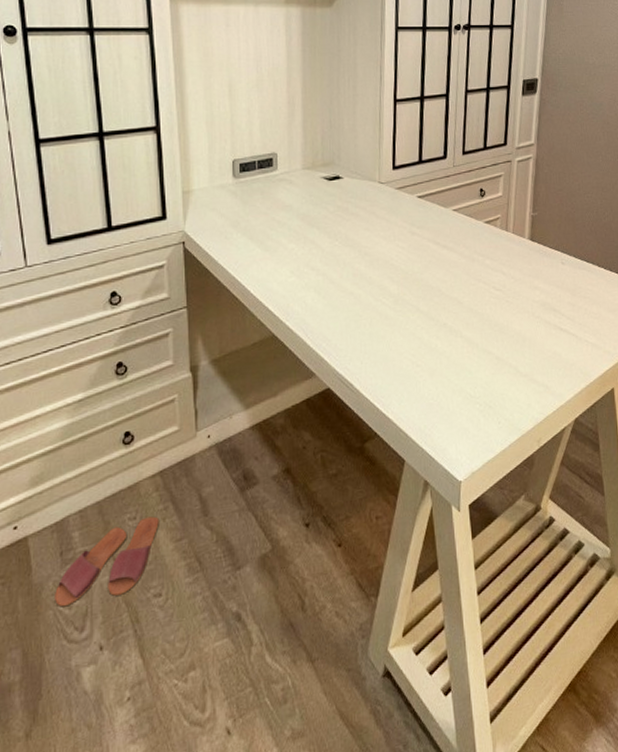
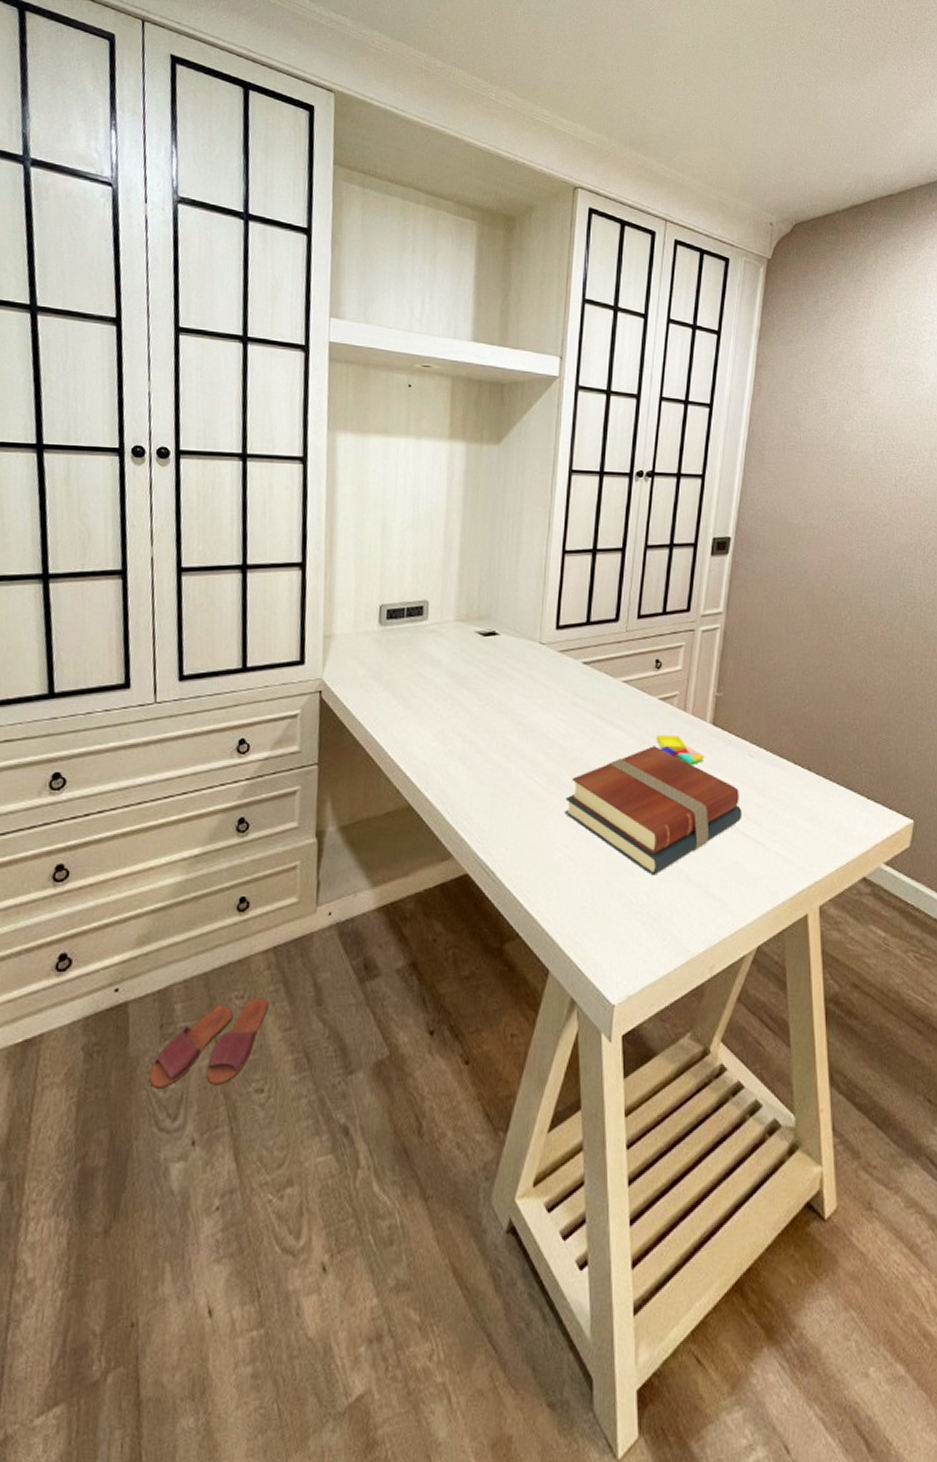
books: none [409,263,558,371] -> present [565,746,742,876]
sticky notes: none [484,252,526,276] -> present [657,735,705,766]

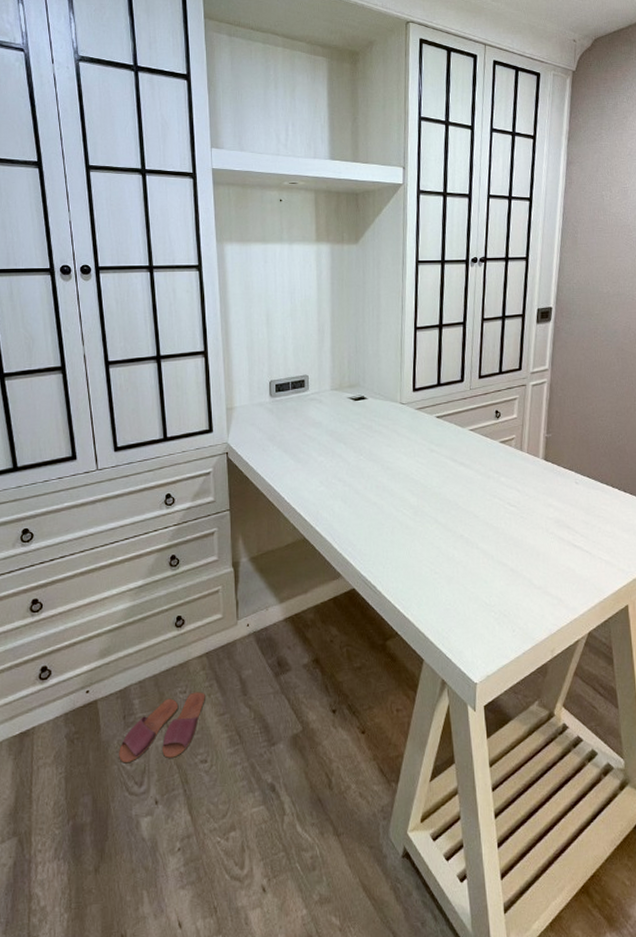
books: present [565,746,742,876] -> none [428,480,572,582]
sticky notes: present [657,735,705,766] -> none [499,471,540,494]

